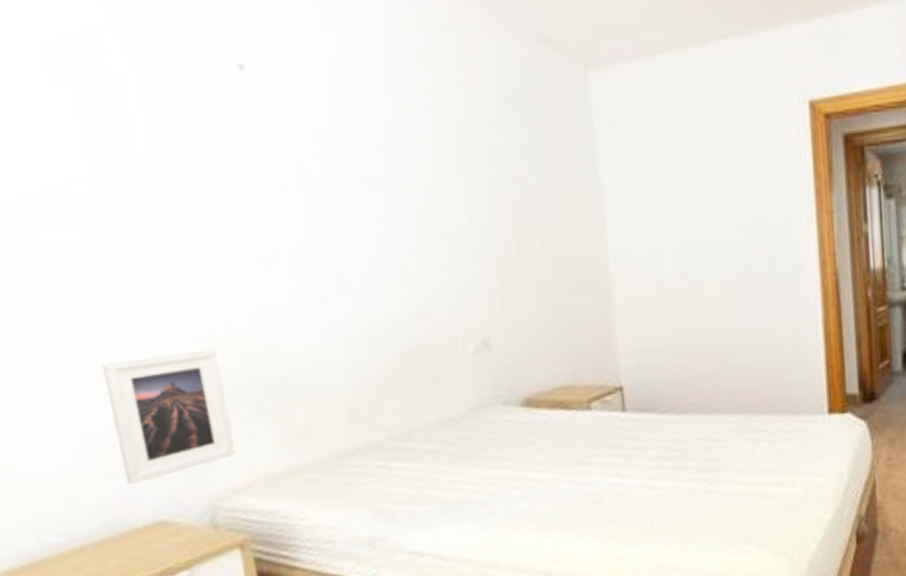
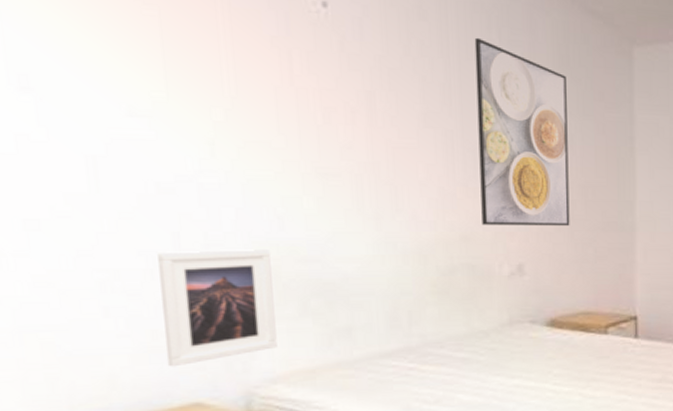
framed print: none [407,83,536,298] -> present [474,37,570,226]

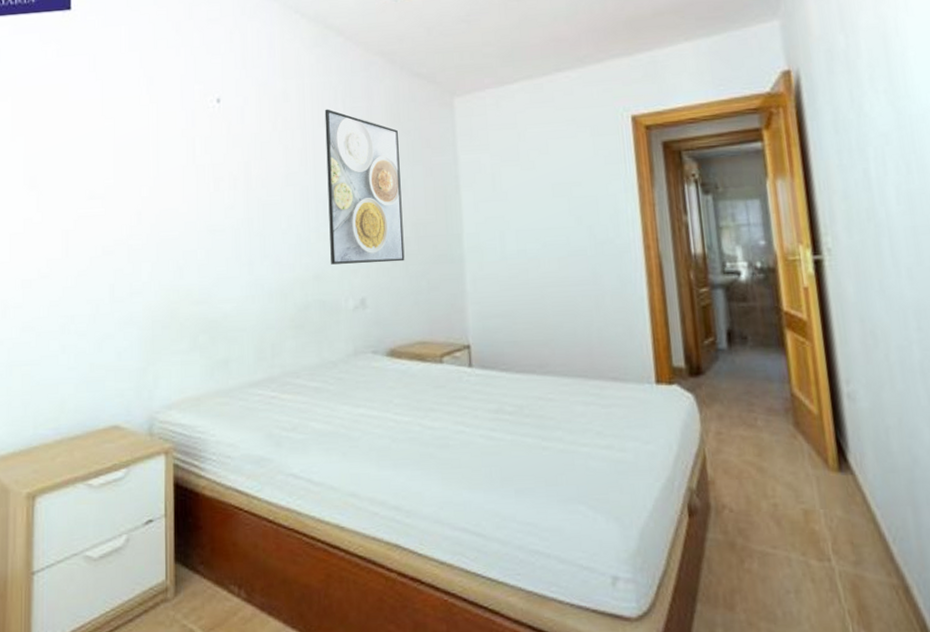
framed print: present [158,249,277,367] -> none [98,295,174,395]

